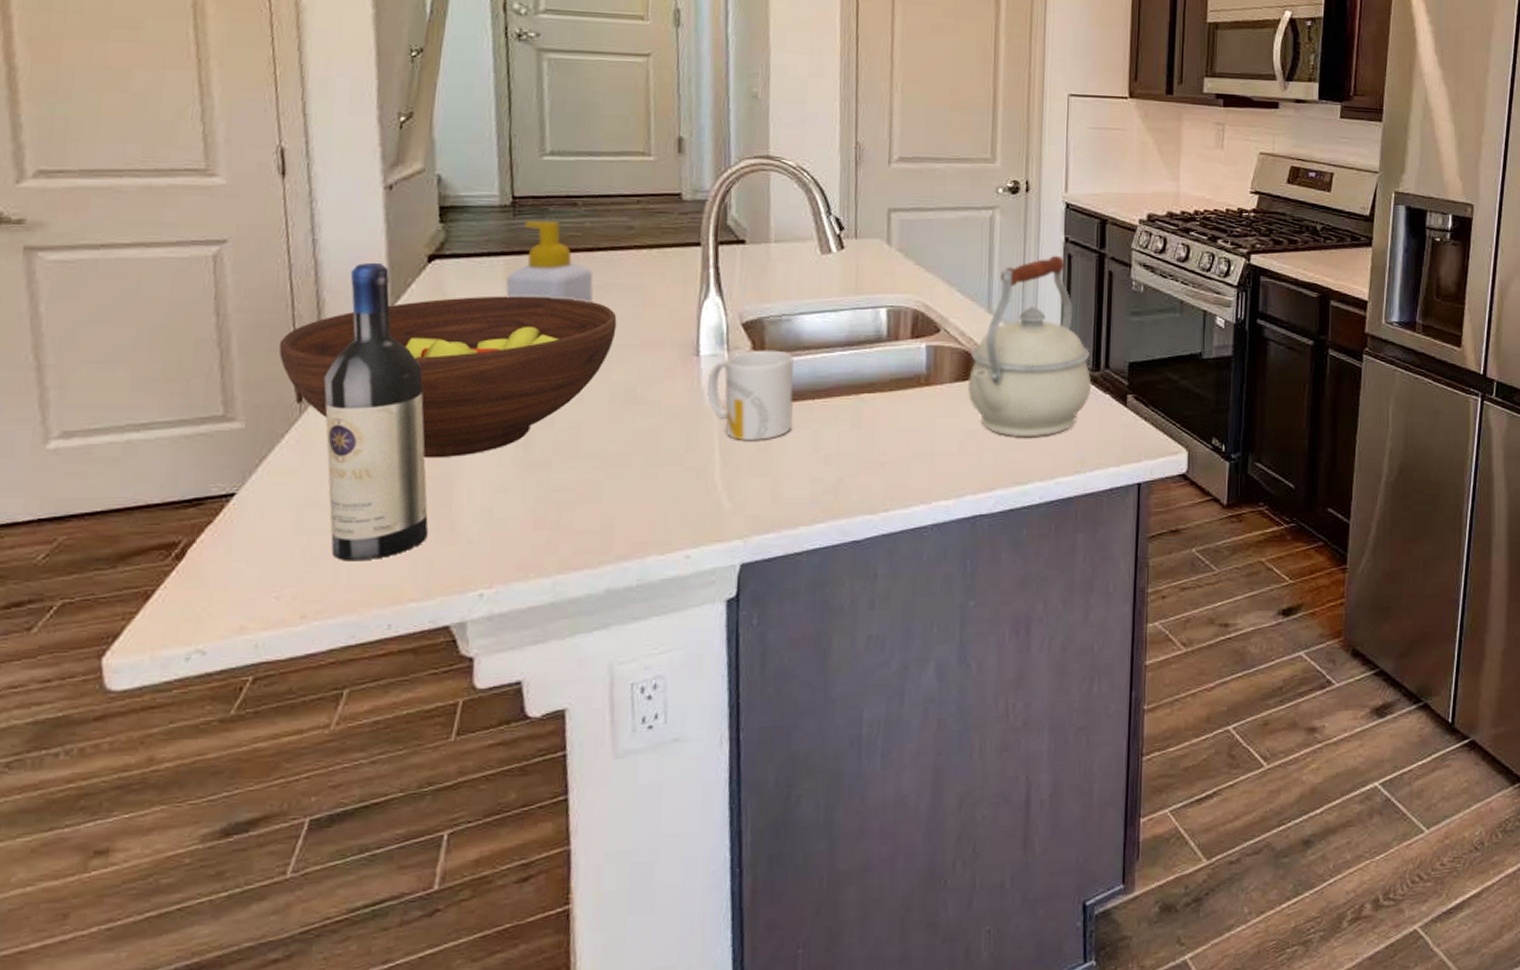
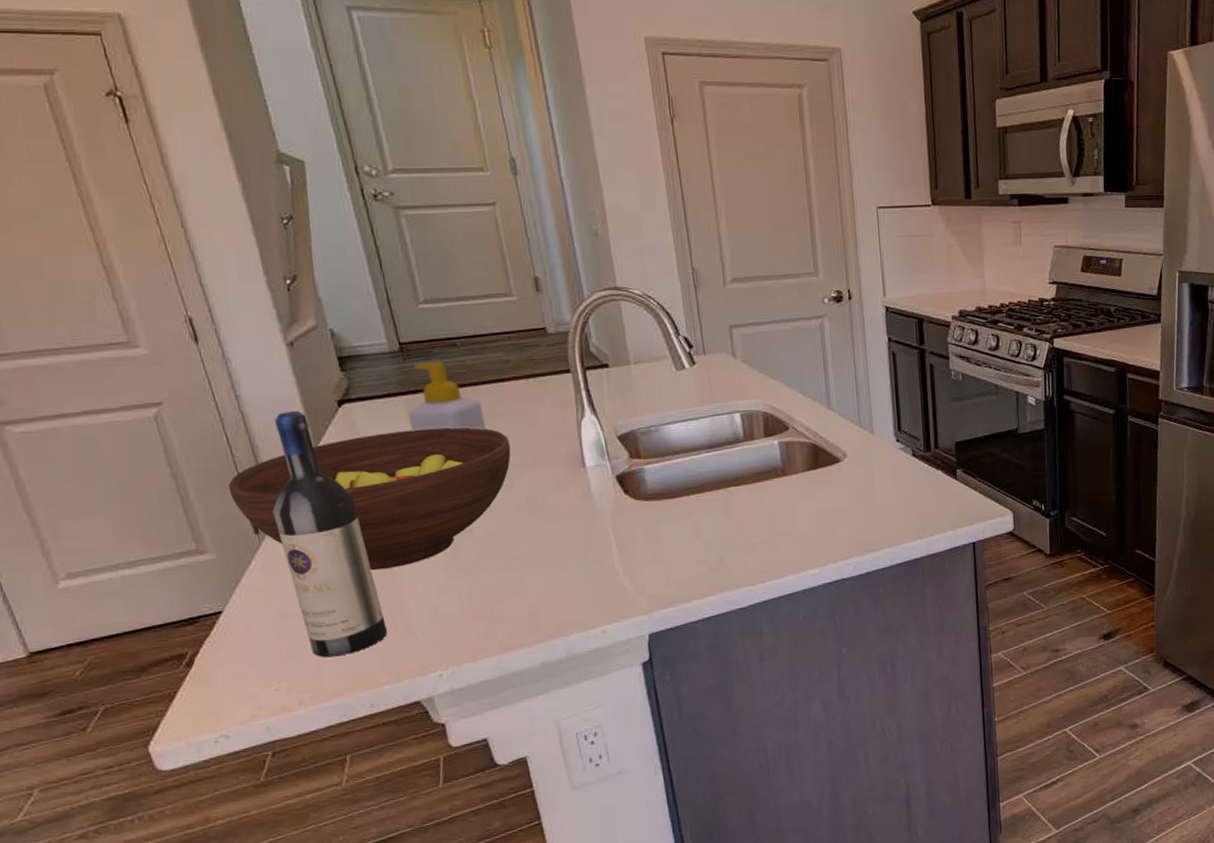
mug: present [706,350,794,442] -> none [596,456,674,535]
kettle: present [968,255,1092,438] -> none [818,354,925,513]

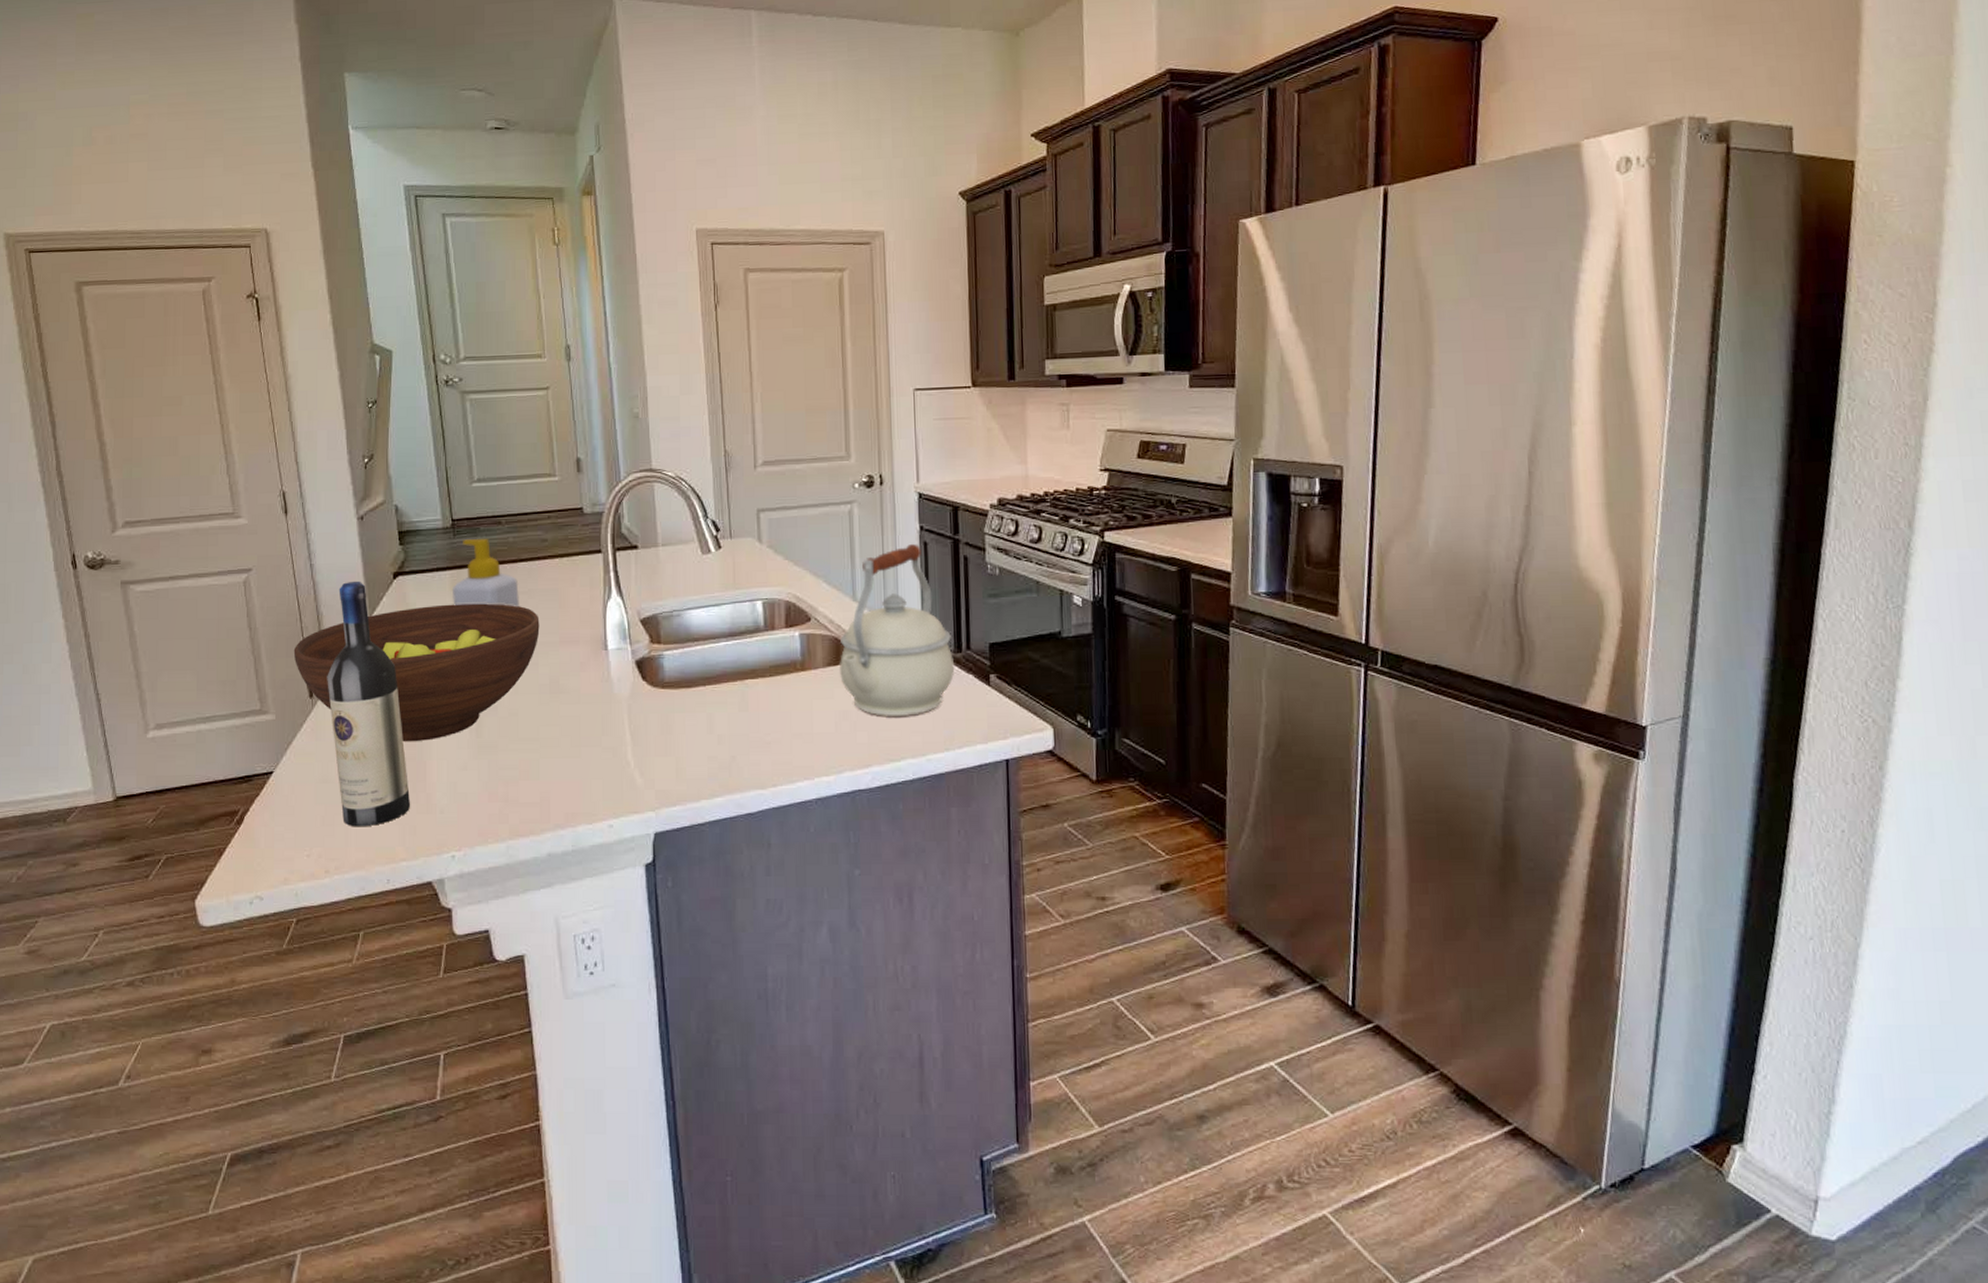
kettle: none [818,354,925,513] -> present [840,543,955,717]

